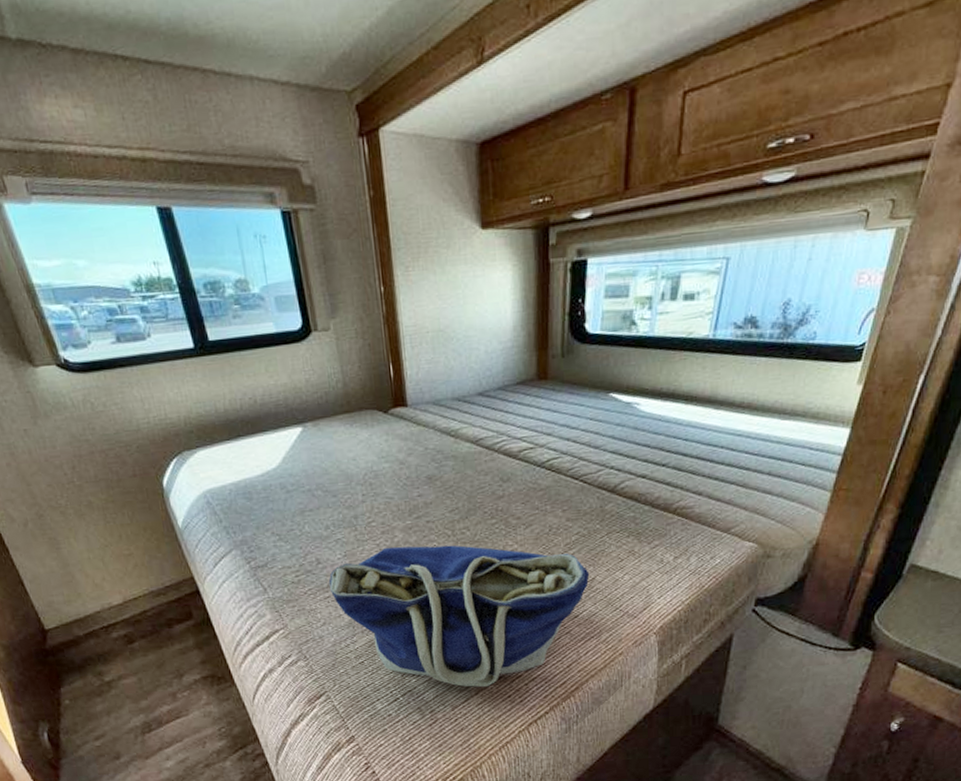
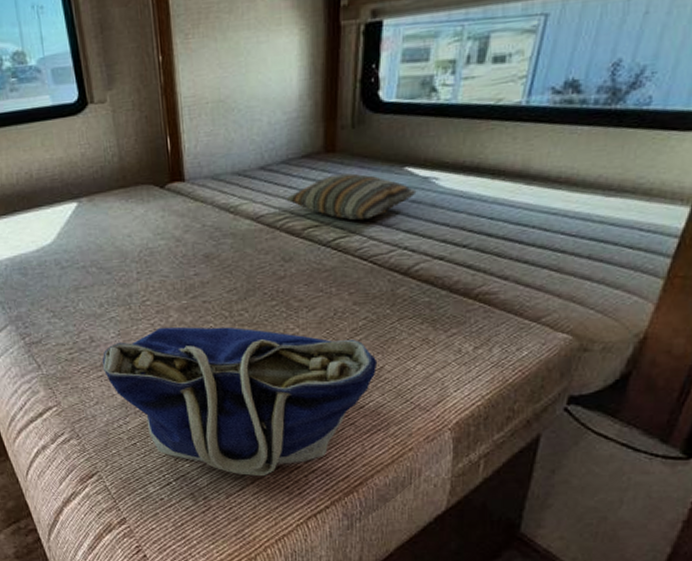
pillow: none [503,399,621,442] -> present [286,173,417,220]

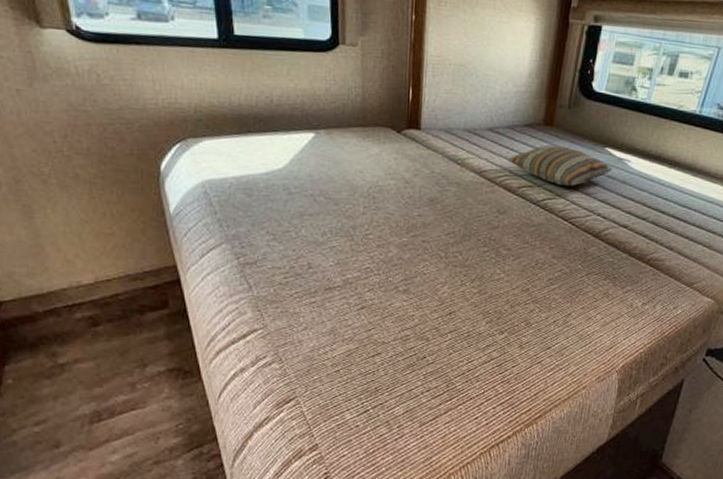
tote bag: present [102,327,378,477] -> none [316,260,566,407]

